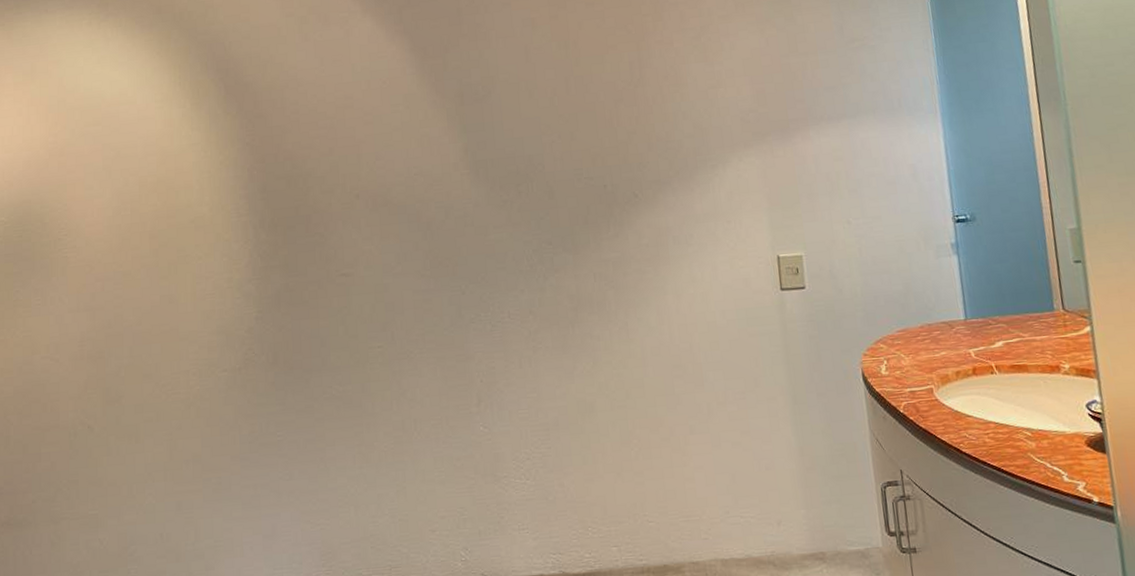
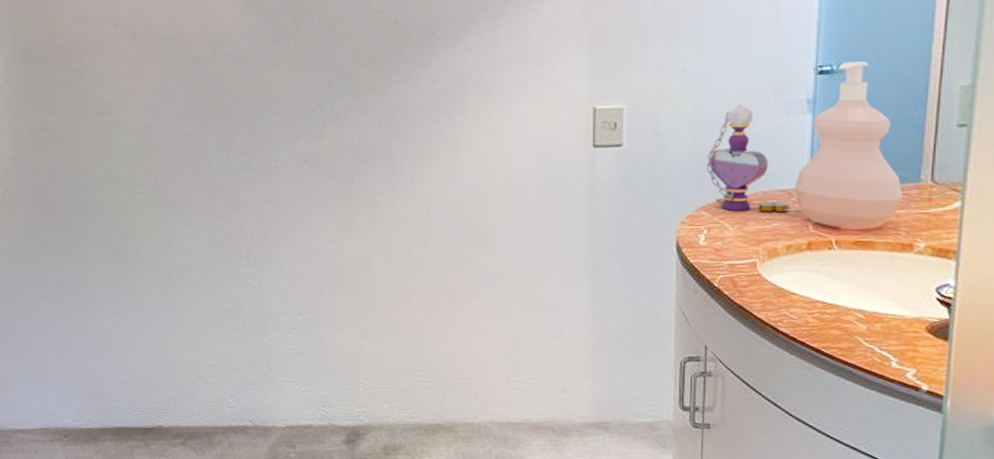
perfume bottle: none [877,249,964,343] -> present [707,105,803,214]
soap bottle: none [953,211,1043,356] -> present [794,61,902,230]

